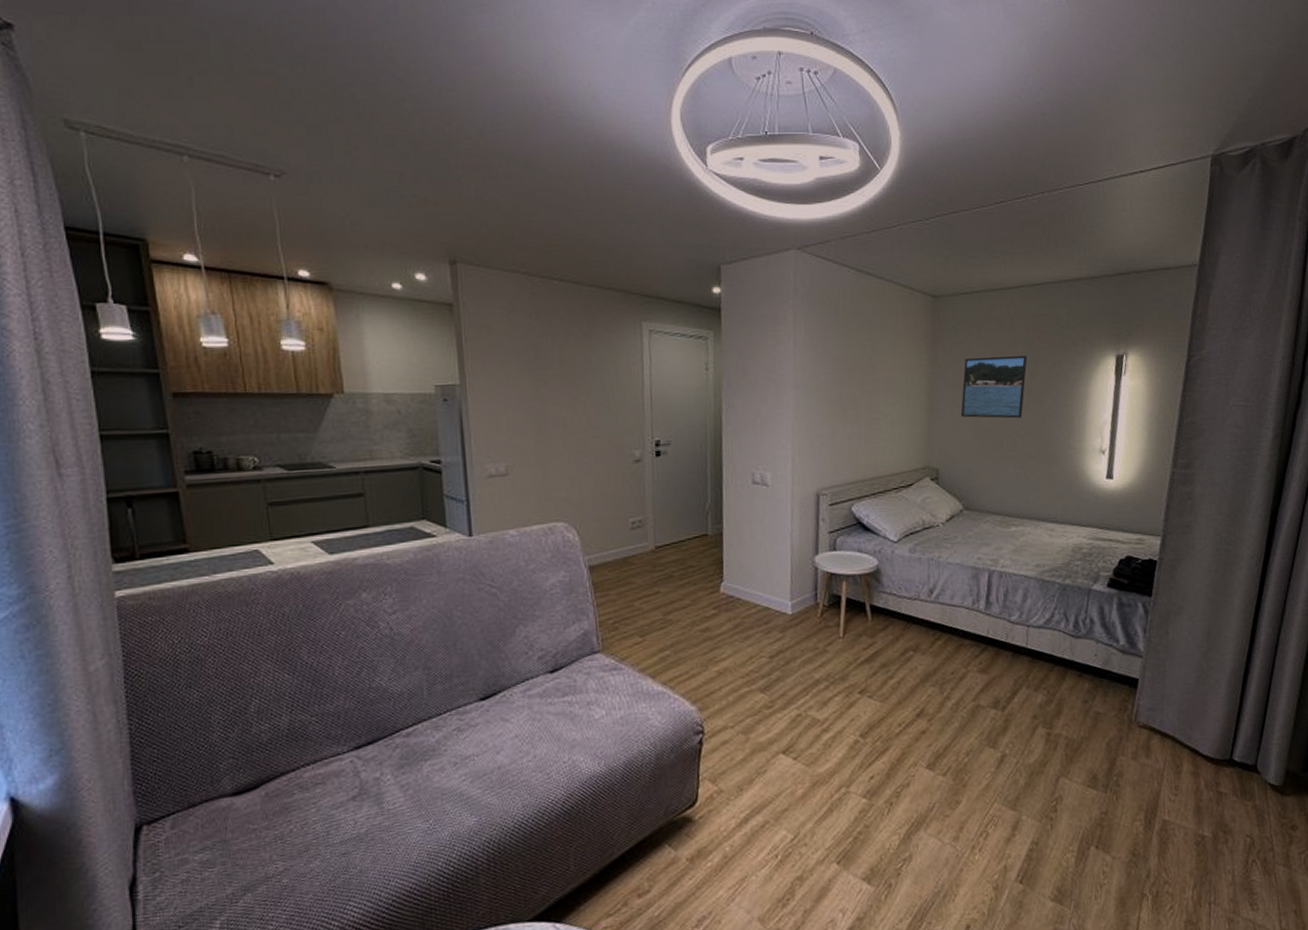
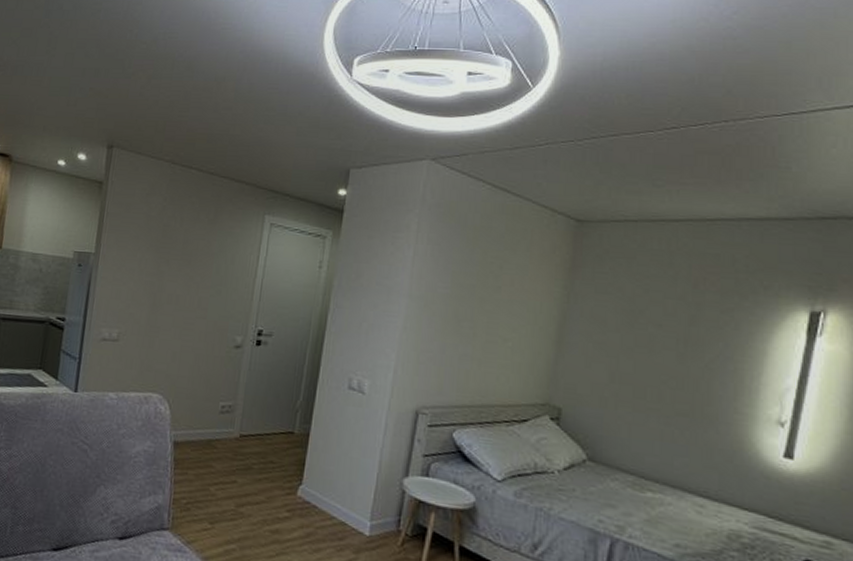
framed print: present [960,355,1027,419] -> none [595,292,688,367]

